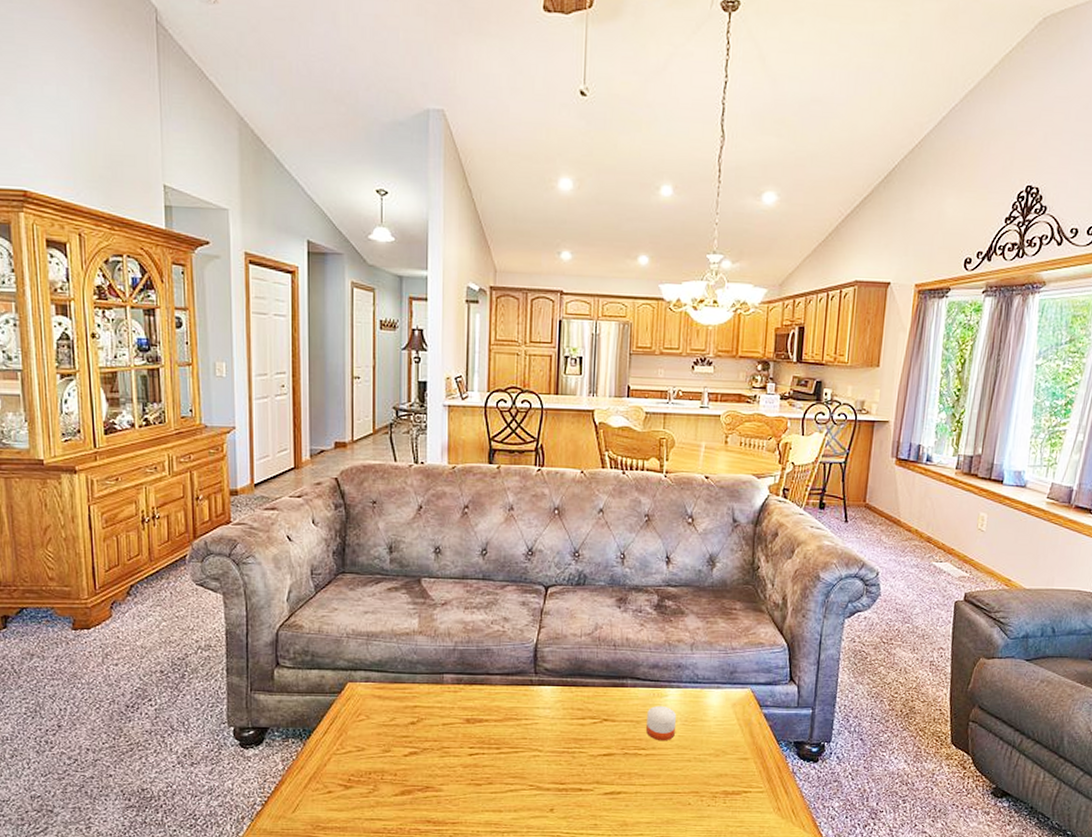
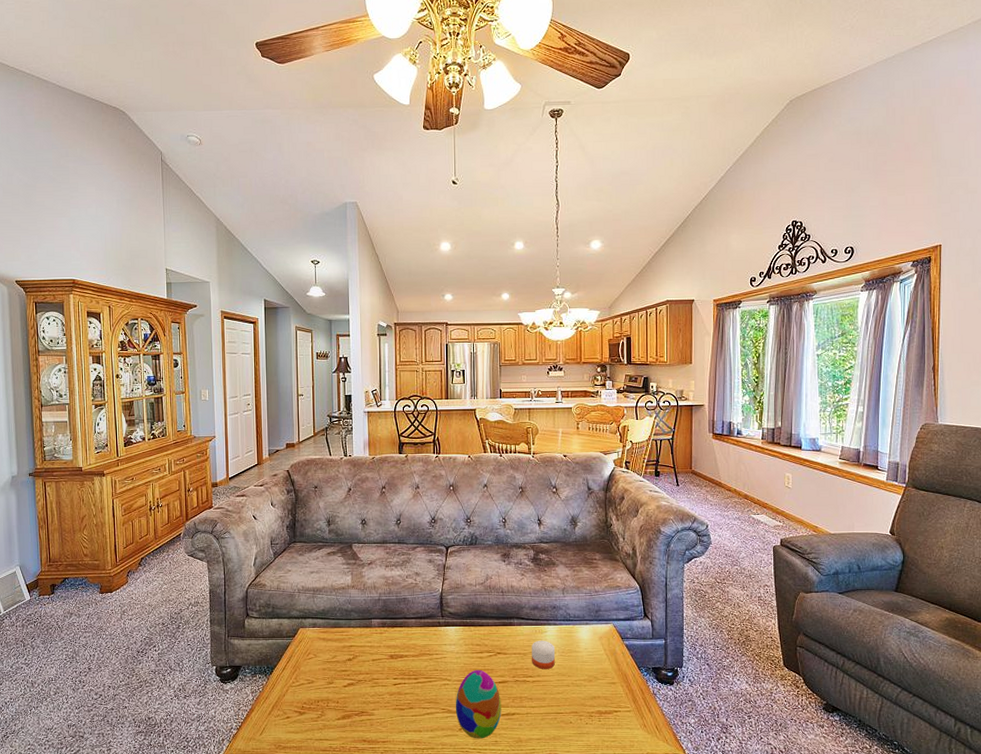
decorative egg: none [546,739,605,822] -> present [455,669,502,739]

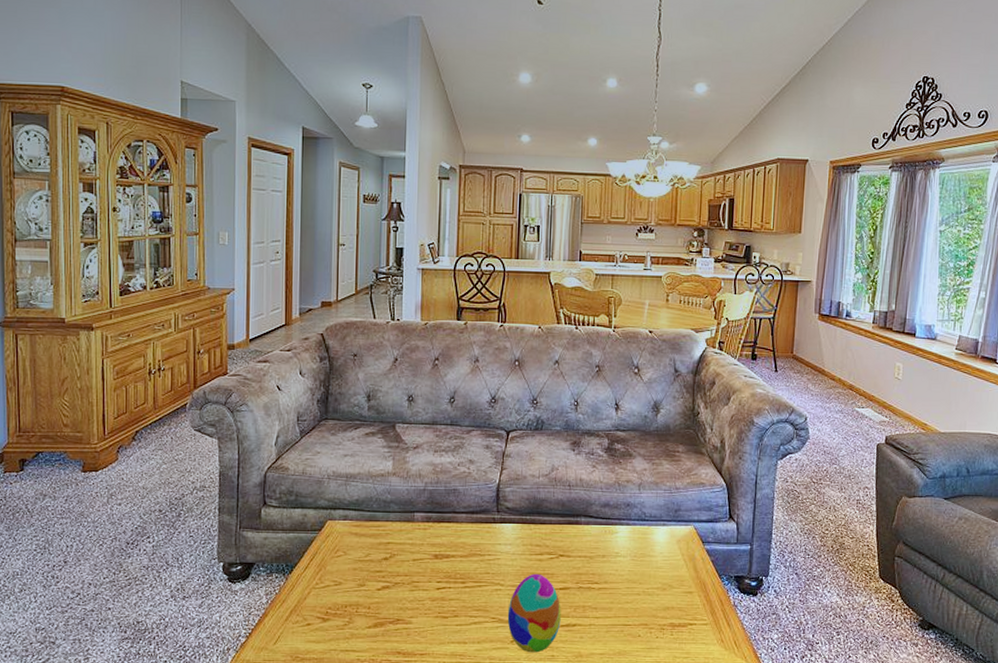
candle: present [532,640,556,670] -> none [599,541,627,576]

